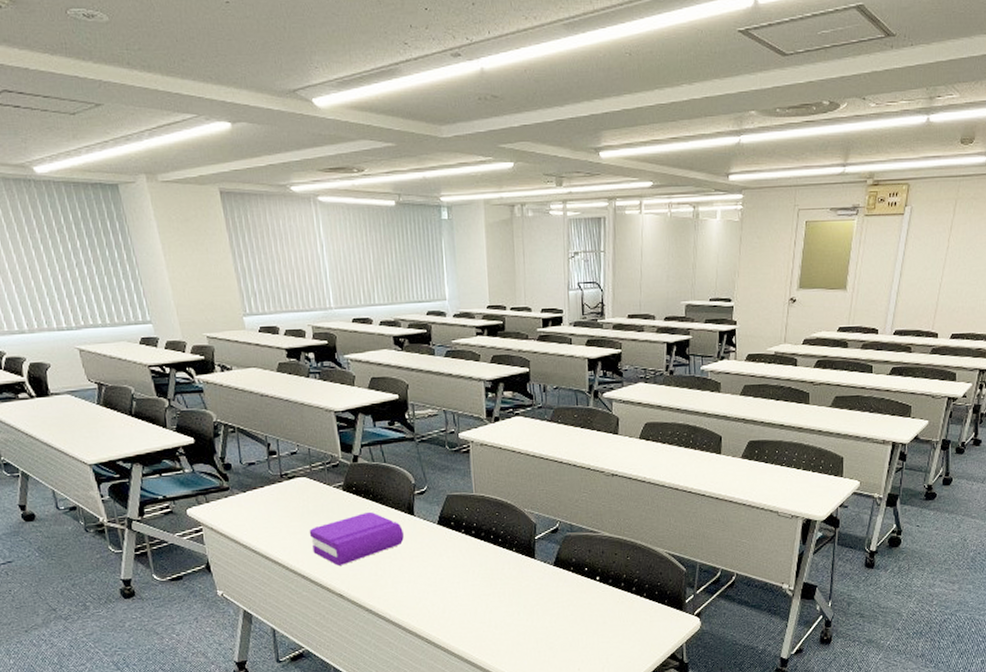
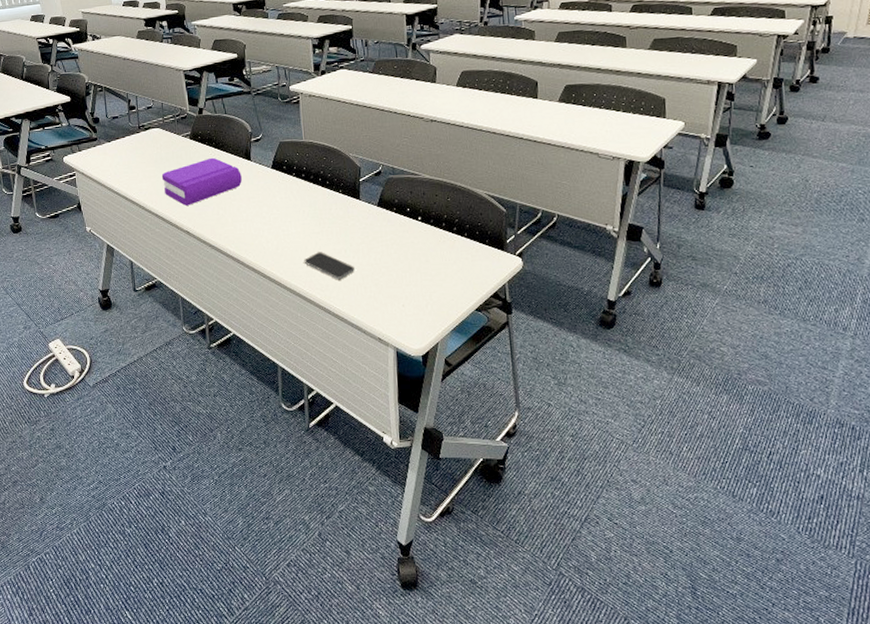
smartphone: none [473,615,528,643] -> present [304,252,354,279]

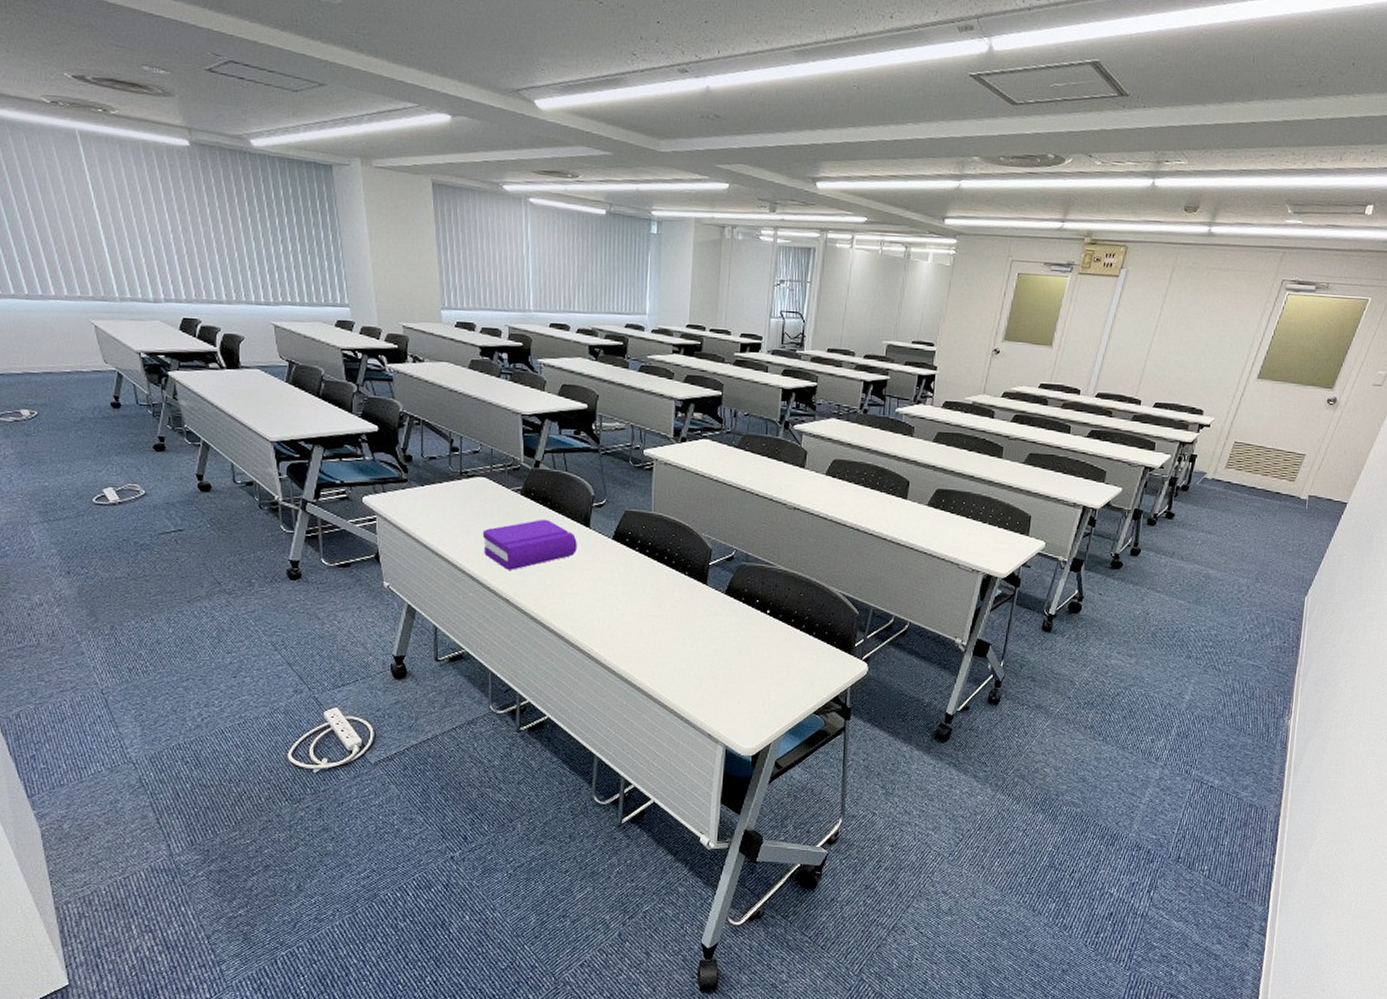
smartphone: present [304,252,354,279] -> none [637,637,692,668]

